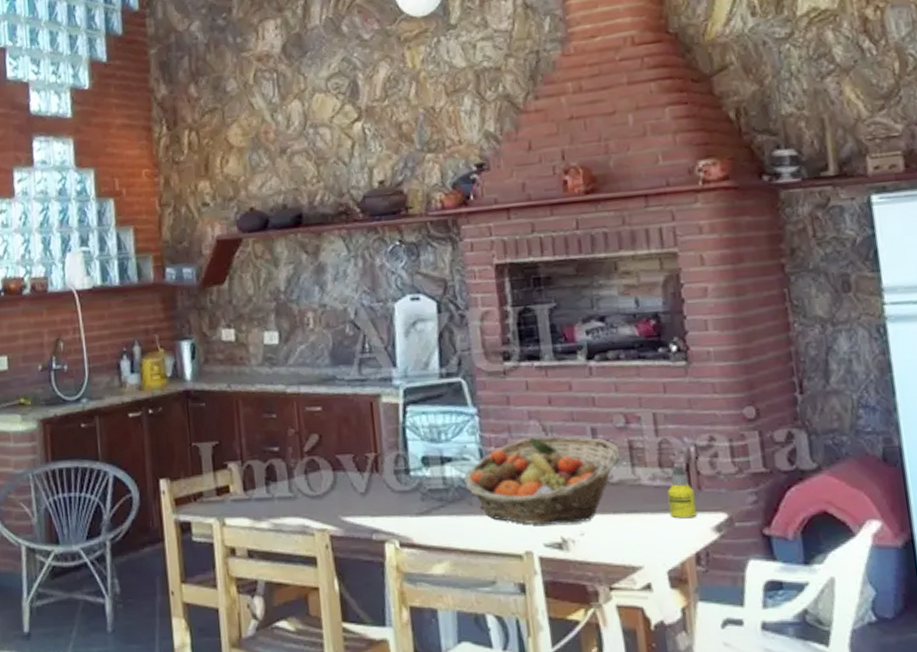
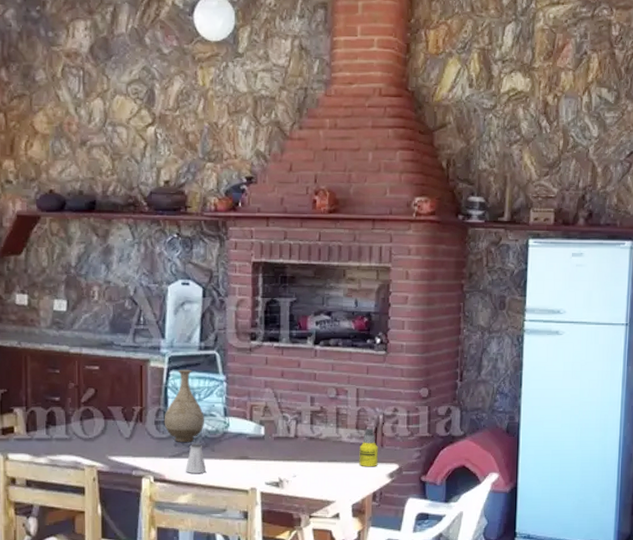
vase: none [404,403,456,495] -> present [164,369,204,442]
saltshaker: none [437,495,465,535] -> present [185,443,207,473]
fruit basket: present [464,436,620,525] -> none [210,401,329,468]

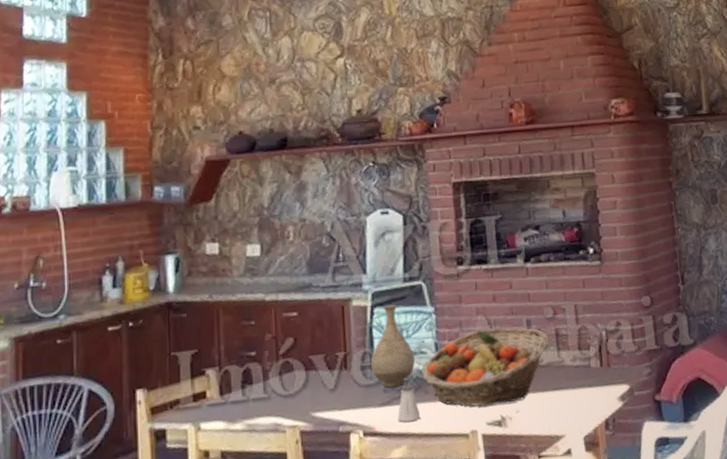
fruit basket: none [210,401,329,468] -> present [421,327,549,407]
bottle: present [359,429,378,467] -> none [584,347,607,392]

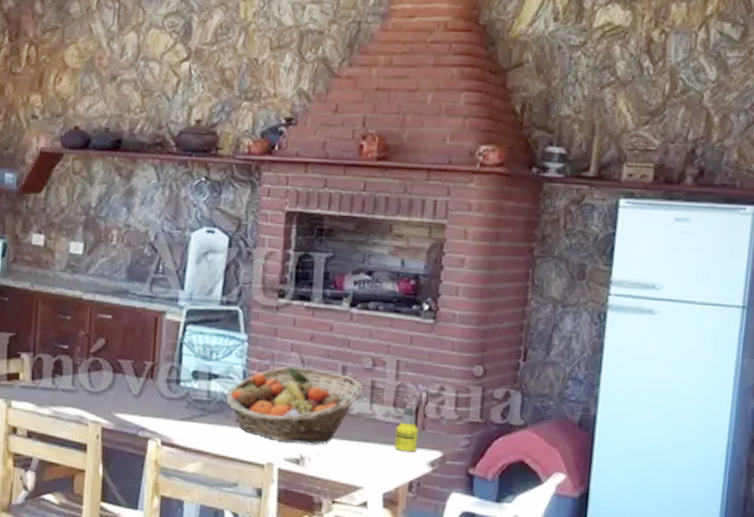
vase: present [370,304,415,387] -> none [176,324,221,405]
saltshaker: present [397,386,421,422] -> none [195,406,219,441]
bottle: none [584,347,607,392] -> present [394,407,418,453]

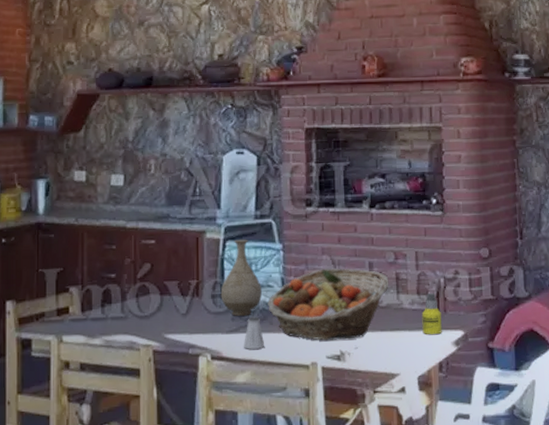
vase: none [176,324,221,405] -> present [220,239,262,316]
saltshaker: none [195,406,219,441] -> present [243,316,265,349]

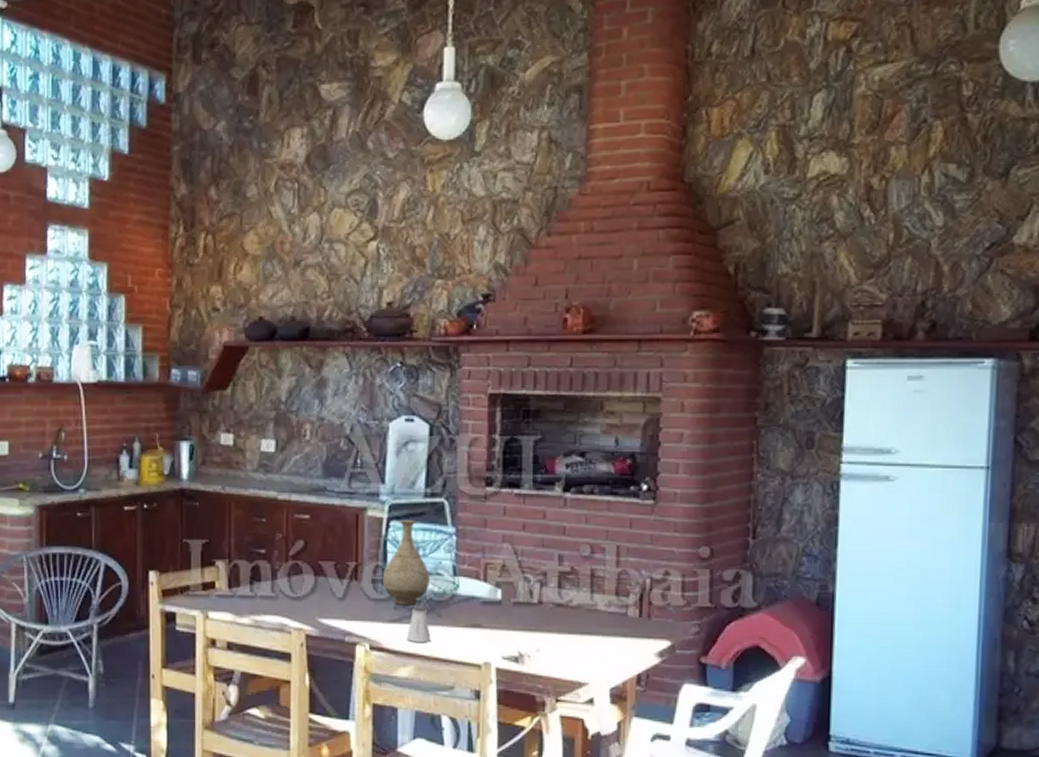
fruit basket: present [268,268,389,341] -> none [436,559,582,640]
bottle: present [422,293,442,335] -> none [619,595,644,643]

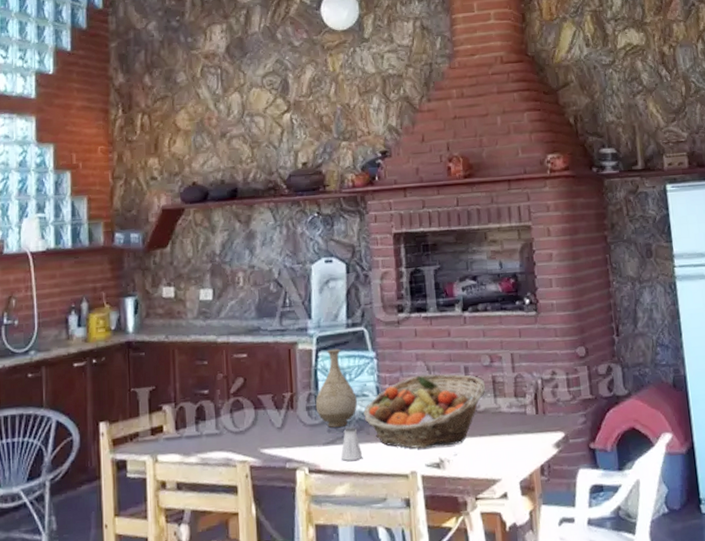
fruit basket: none [436,559,582,640] -> present [363,374,486,449]

